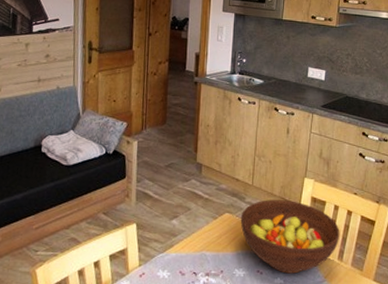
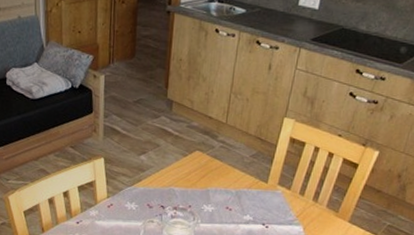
fruit bowl: present [240,200,340,274] -> none [211,139,318,212]

